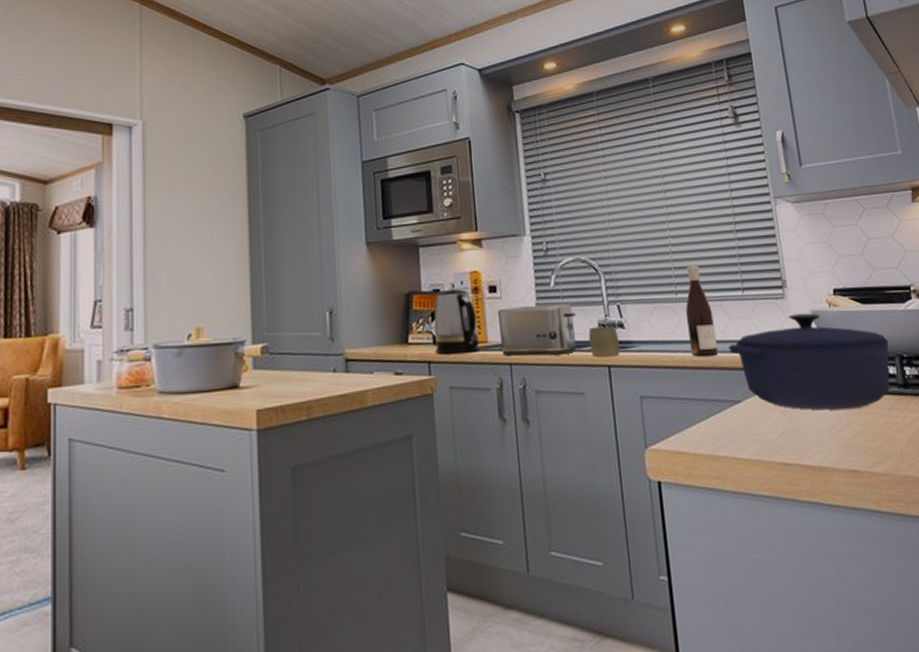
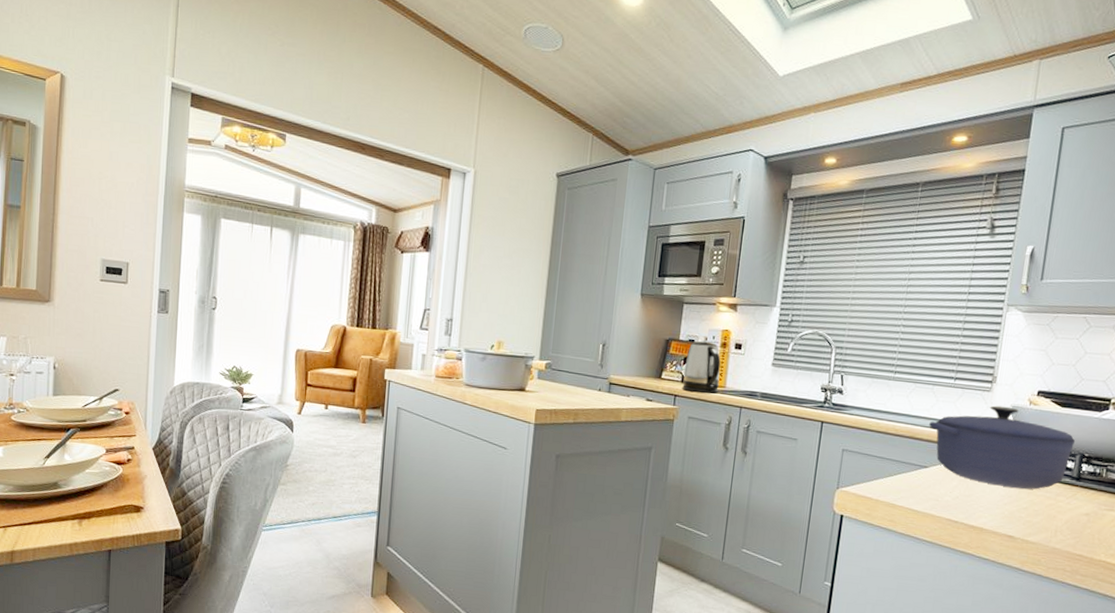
toaster: present [498,304,576,358] -> none [736,362,804,408]
mug: present [588,326,620,358] -> none [809,389,836,416]
bottle: present [685,266,719,358] -> none [895,352,923,429]

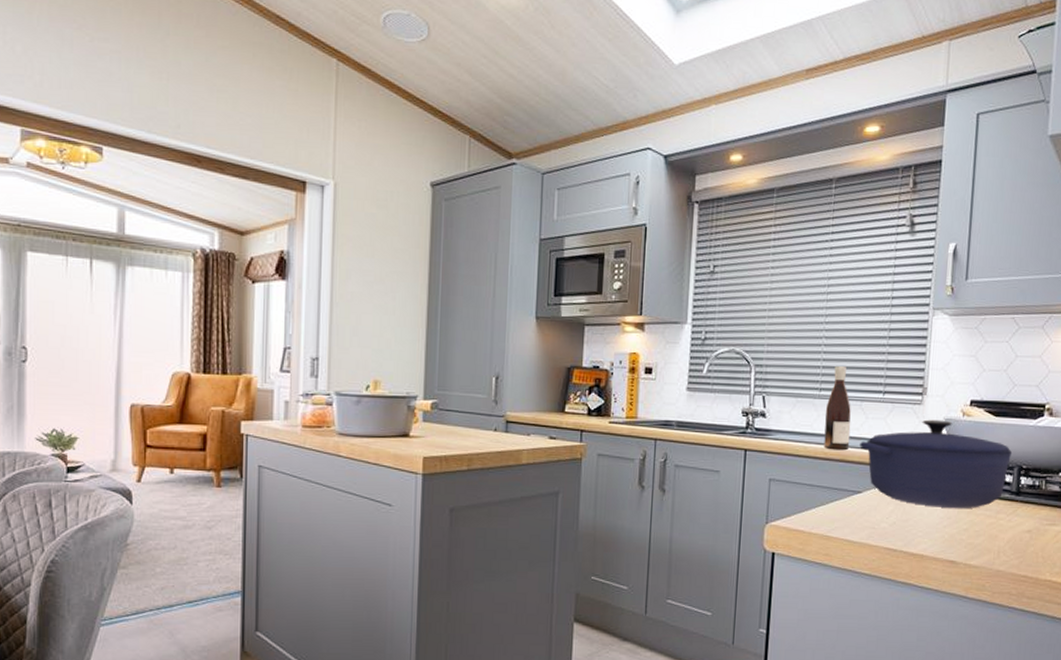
kettle: present [682,341,721,395] -> none [589,366,630,427]
bottle: none [895,352,923,429] -> present [824,366,851,451]

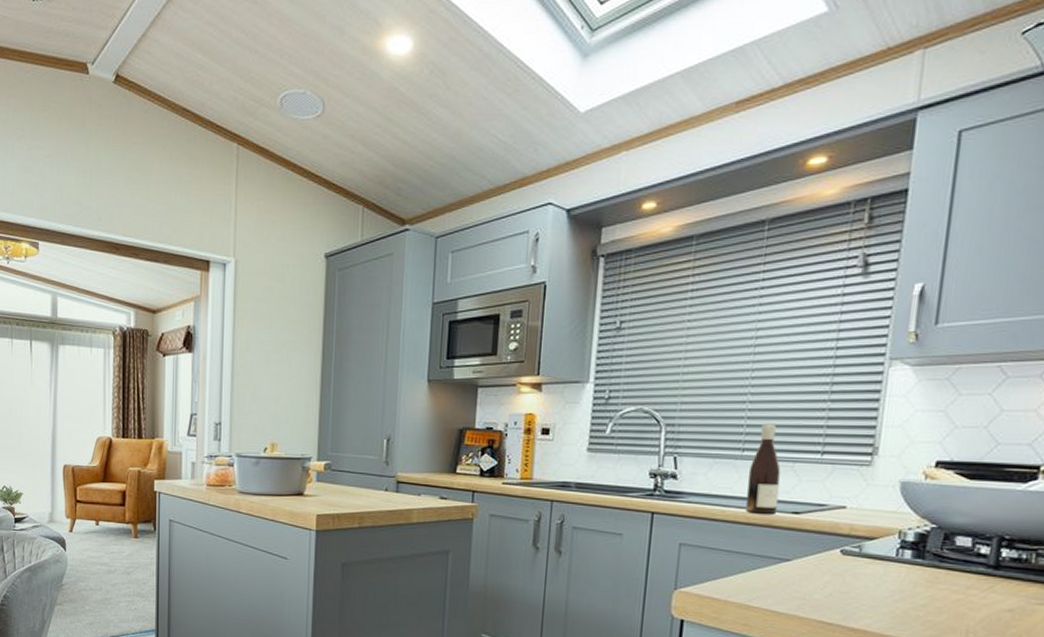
cooking pot: present [860,419,1011,508] -> none [790,482,990,582]

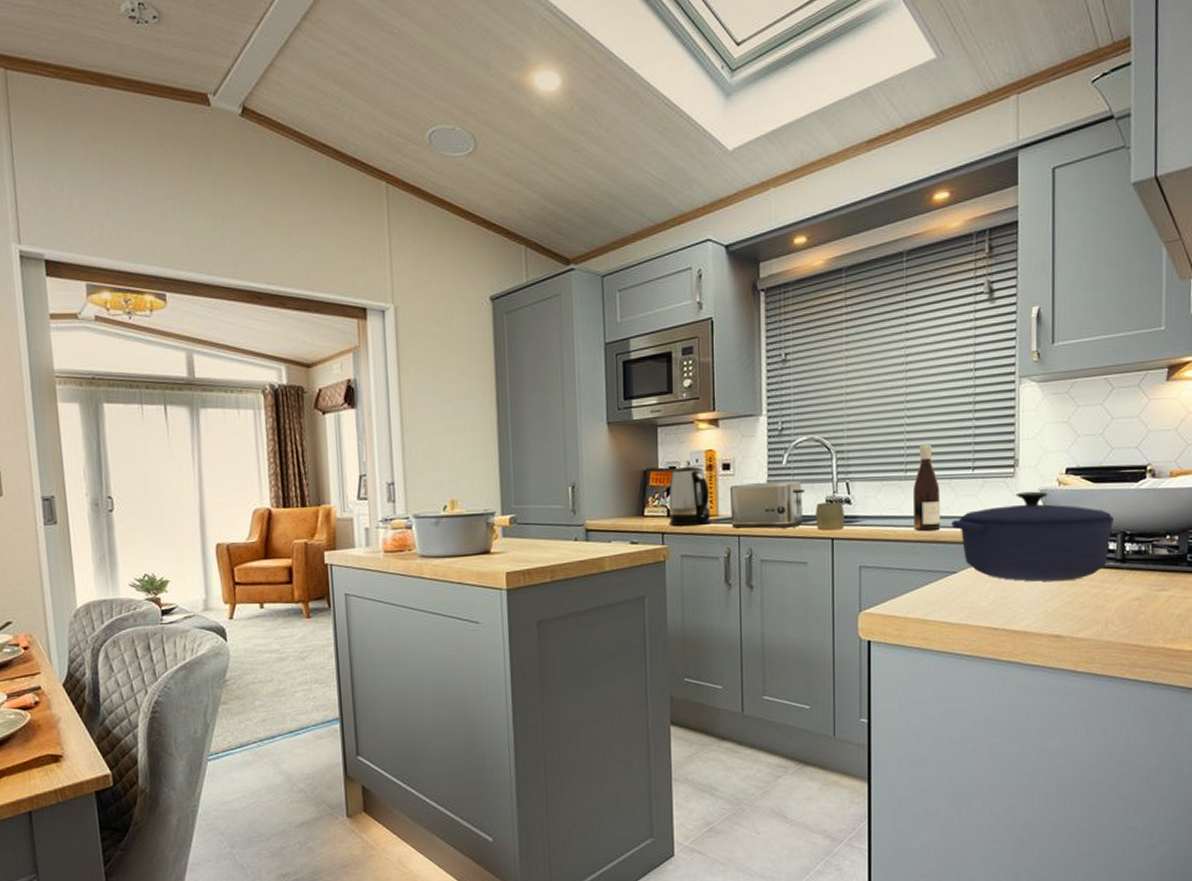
kettle: none [481,428,525,488] -> present [669,466,711,527]
toaster: none [545,449,627,499] -> present [730,481,805,530]
mug: none [636,475,669,505] -> present [816,502,844,531]
cooking pot: none [790,482,990,582] -> present [952,491,1113,582]

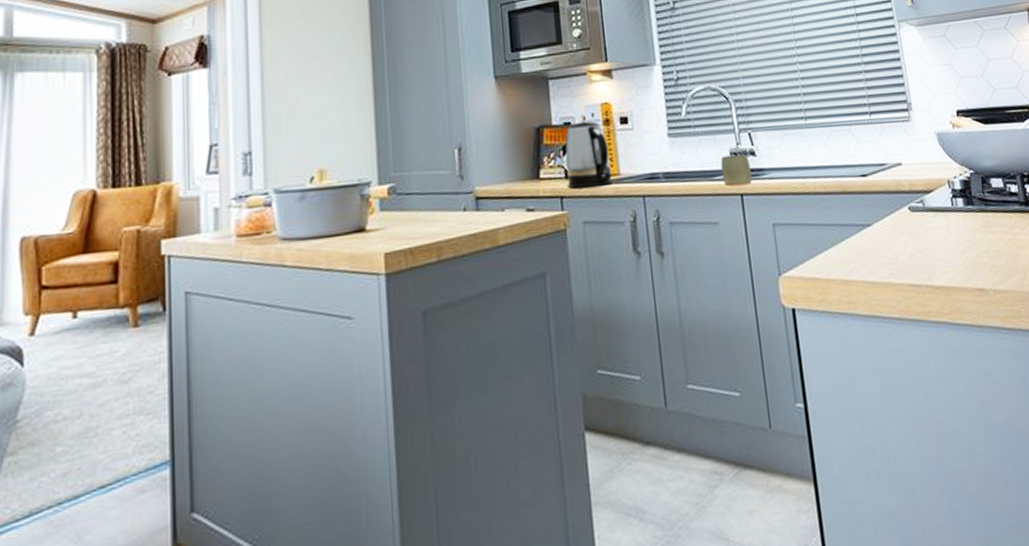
toaster: present [730,481,805,530] -> none [630,134,709,190]
bottle: present [912,445,941,532] -> none [815,91,848,183]
cooking pot: present [952,491,1113,582] -> none [858,134,1013,231]

